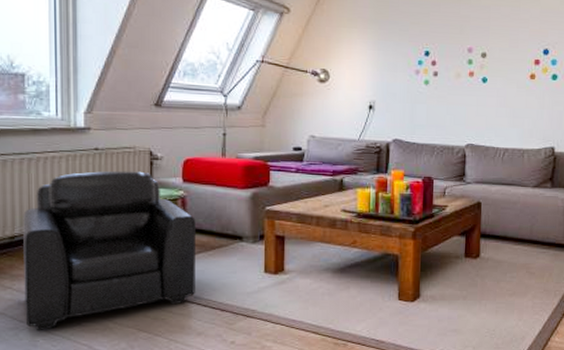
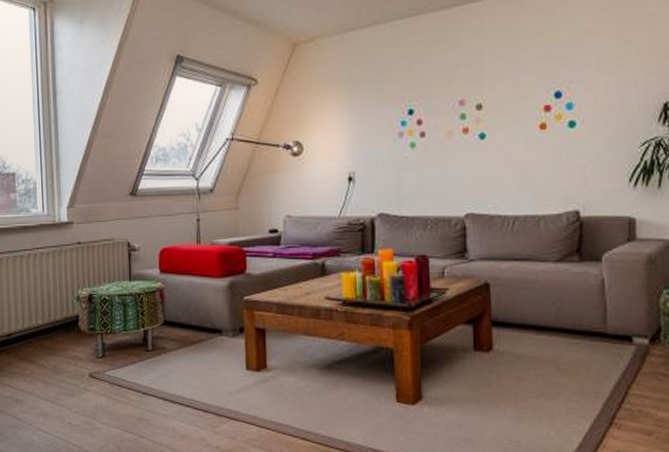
armchair: present [23,170,196,331] -> none [17,264,177,430]

